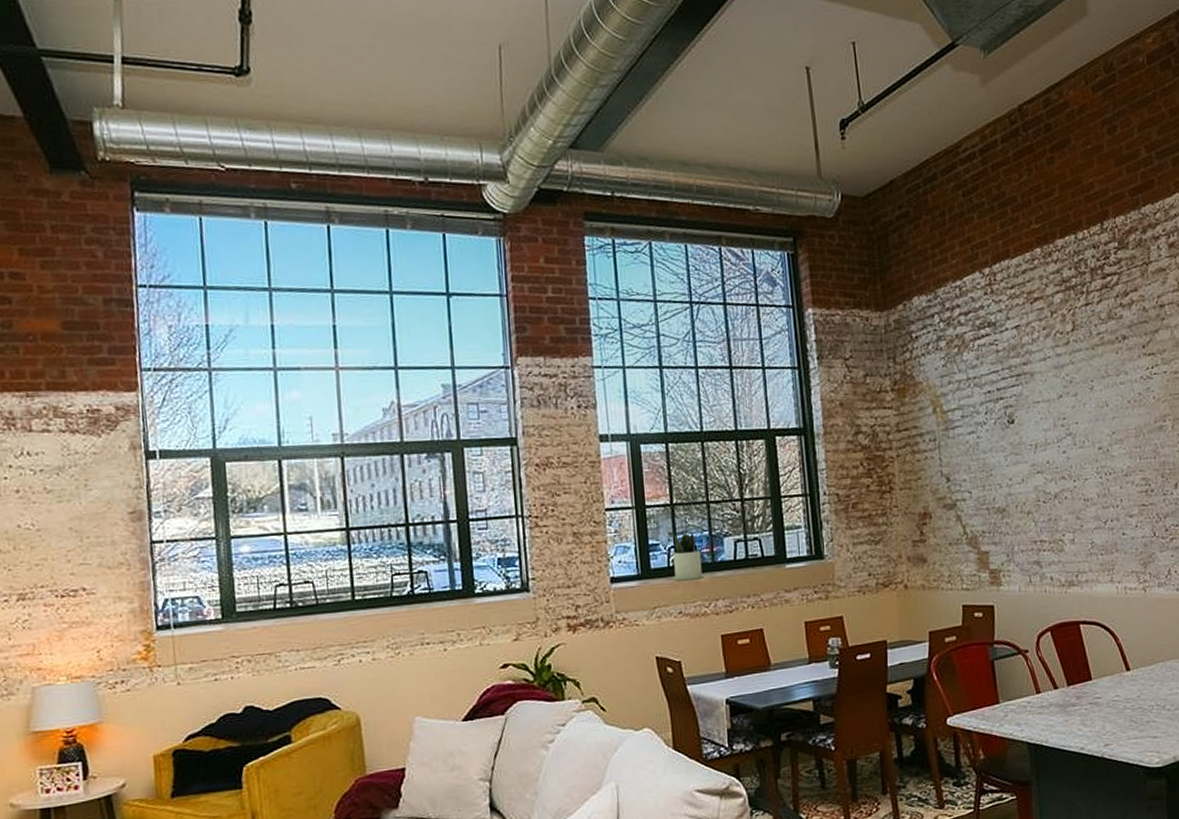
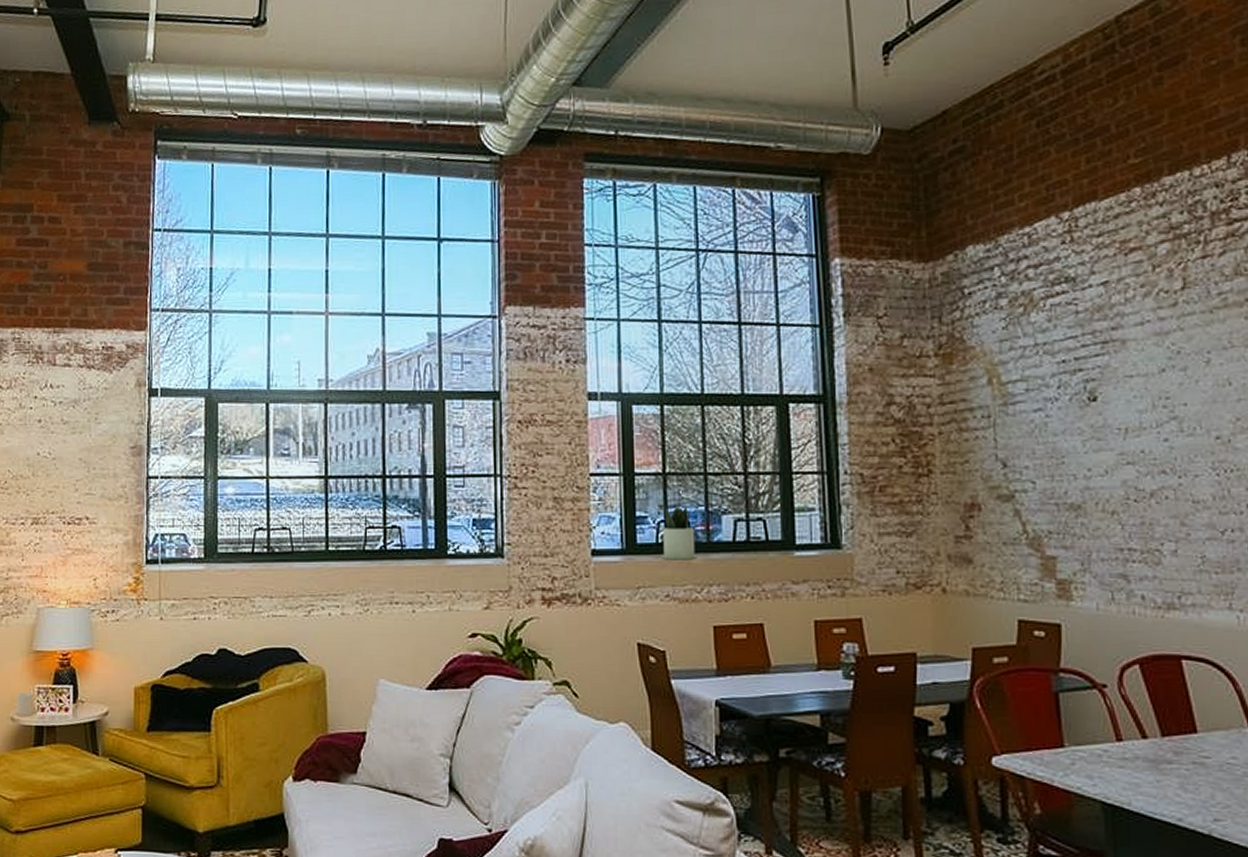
candle: none [10,775,43,803] -> present [12,692,39,717]

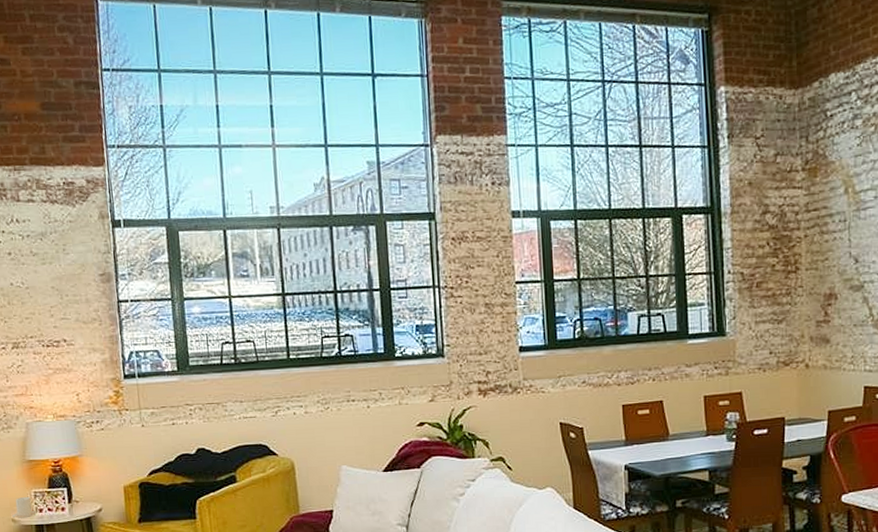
planter: present [660,505,698,560] -> none [577,305,609,353]

